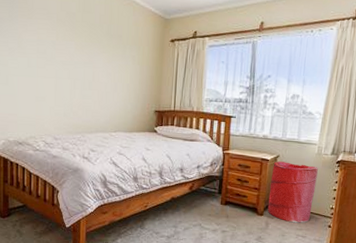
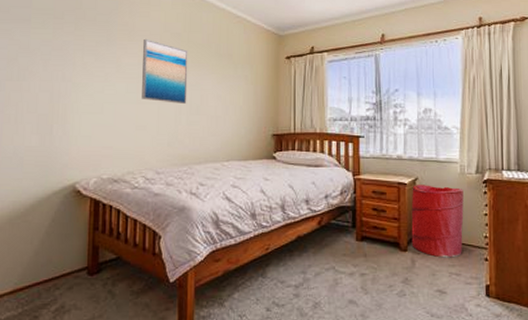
wall art: none [41,16,82,79] -> present [142,38,188,104]

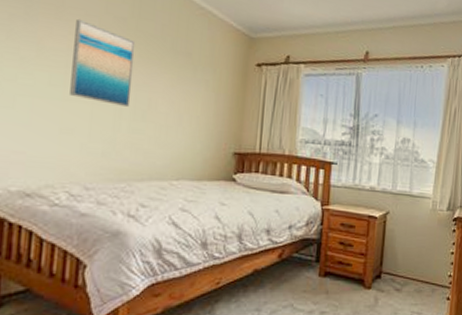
laundry hamper: present [411,185,464,258] -> none [376,219,433,296]

